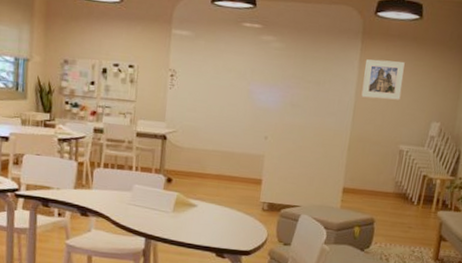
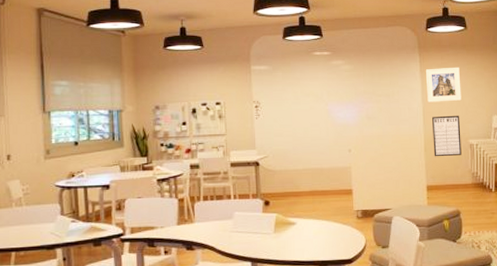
writing board: none [357,114,394,161] -> present [431,115,462,157]

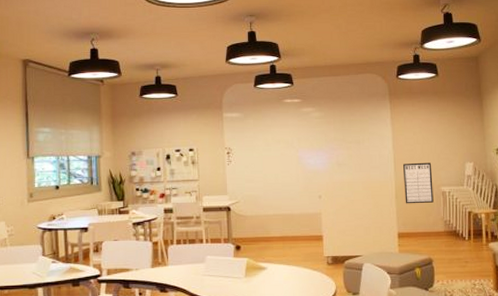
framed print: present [425,67,462,102] -> none [396,113,433,149]

